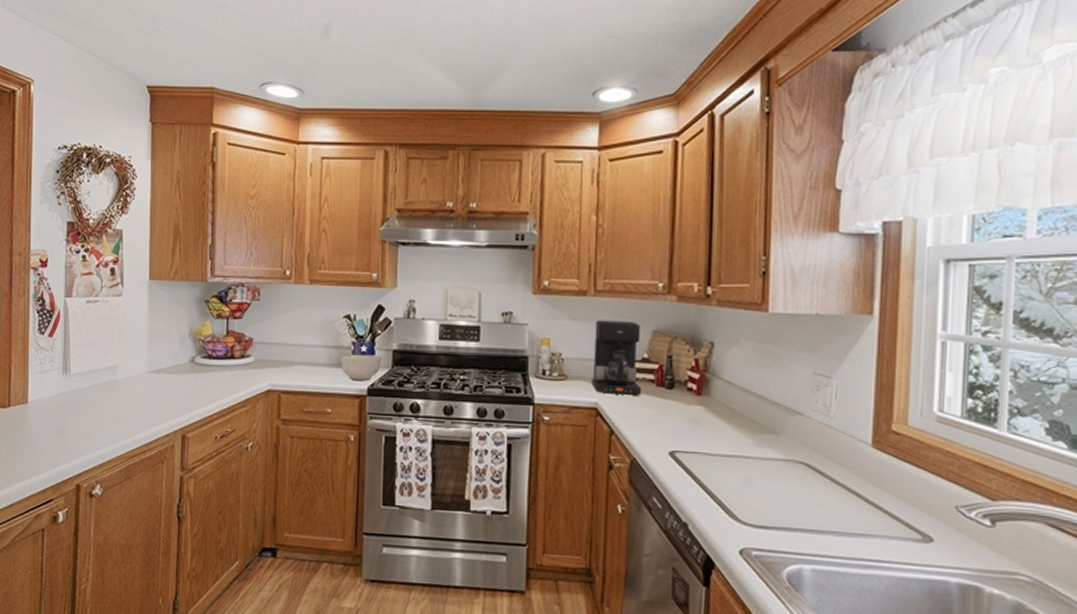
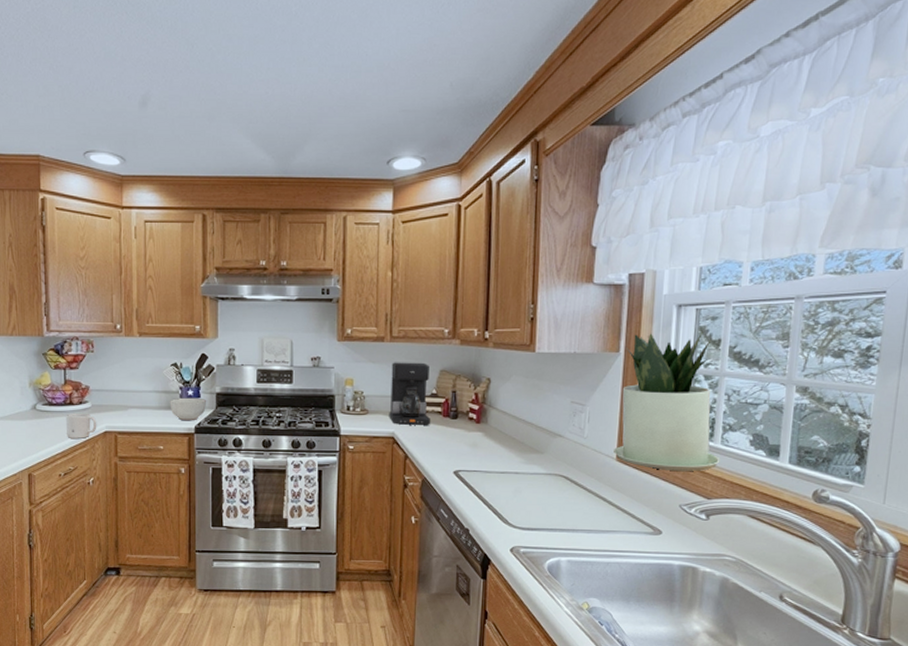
mug: none [225,367,260,397] -> present [65,412,97,439]
planter: none [868,292,1007,465] -> present [614,331,720,471]

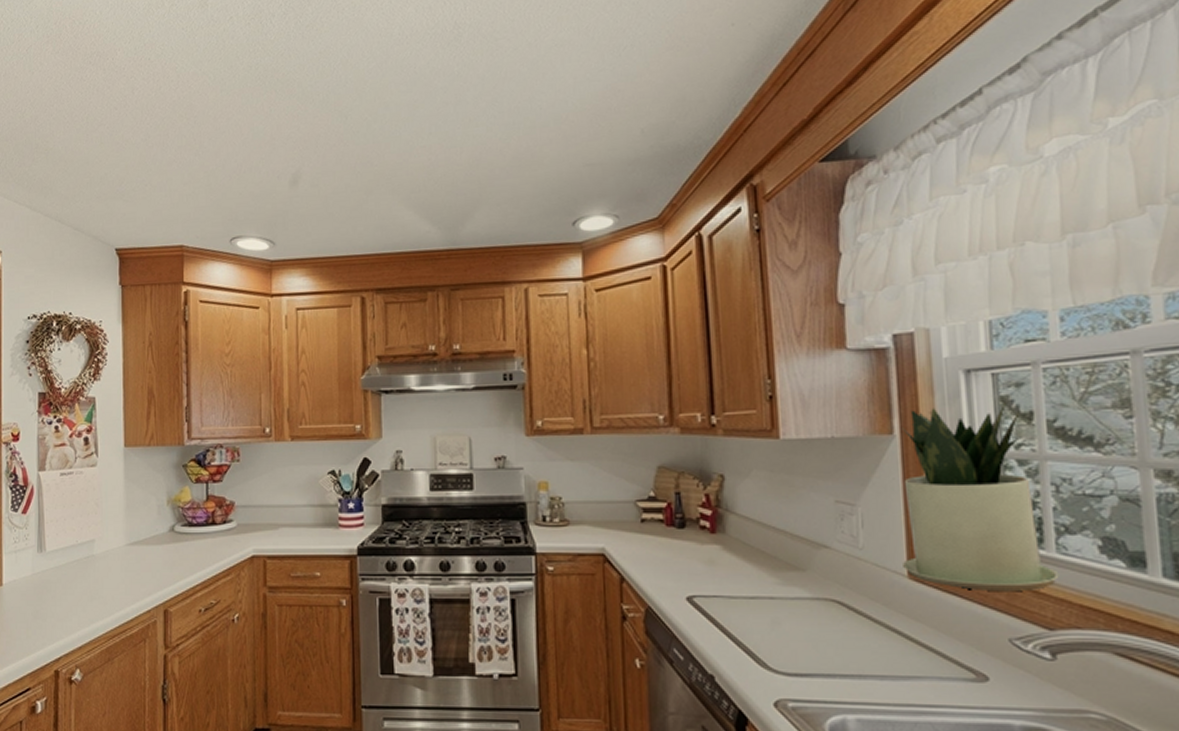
mug: present [65,412,97,439] -> none [207,534,243,565]
bowl: present [170,397,207,421] -> none [327,511,371,541]
coffee maker: present [389,362,430,425] -> none [595,458,650,538]

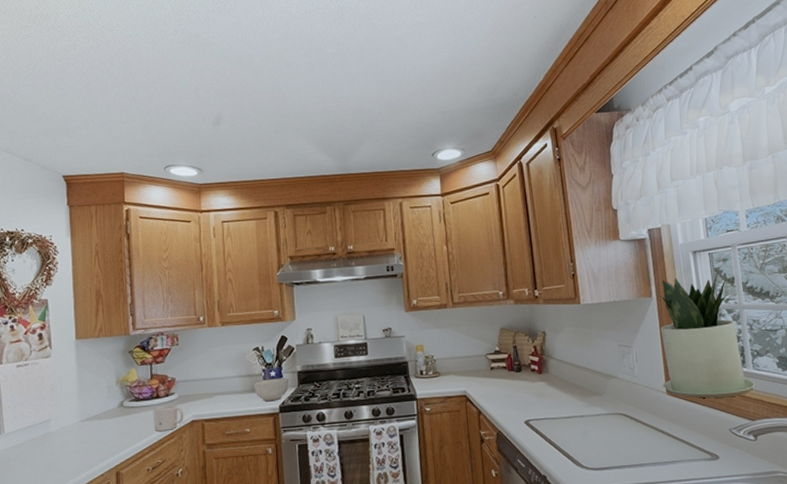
mug: none [207,534,243,565] -> present [152,404,184,431]
bowl: none [327,511,371,541] -> present [254,378,289,402]

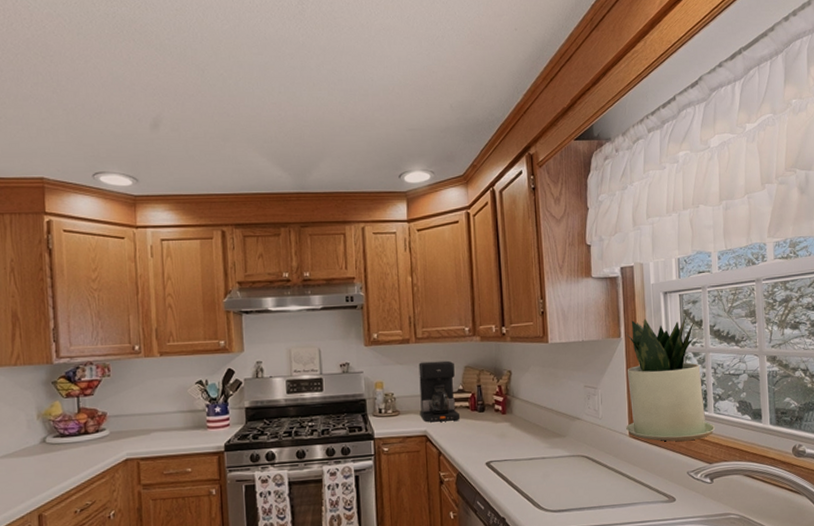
mug: present [152,404,184,431] -> none [80,441,117,470]
bowl: present [254,378,289,402] -> none [196,414,236,440]
coffee maker: none [456,323,497,383] -> present [418,360,460,423]

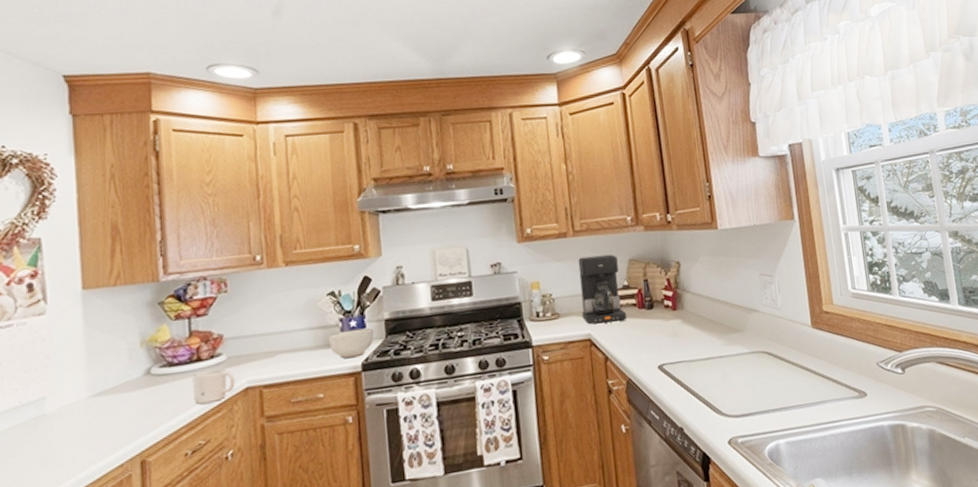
mug: none [80,441,117,470] -> present [191,368,236,404]
bowl: none [196,414,236,440] -> present [328,328,375,359]
planter: present [626,314,716,442] -> none [799,191,902,331]

